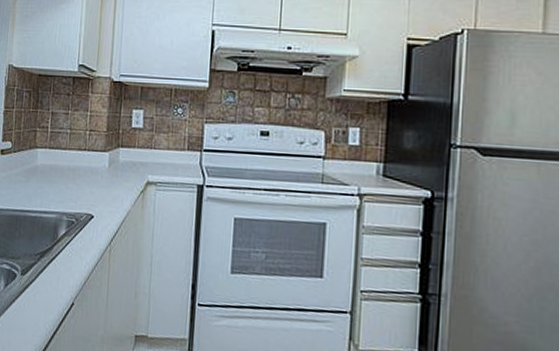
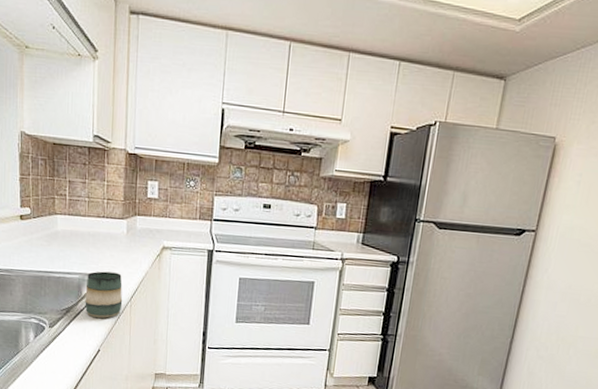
mug: none [60,210,102,265] -> present [85,271,123,318]

